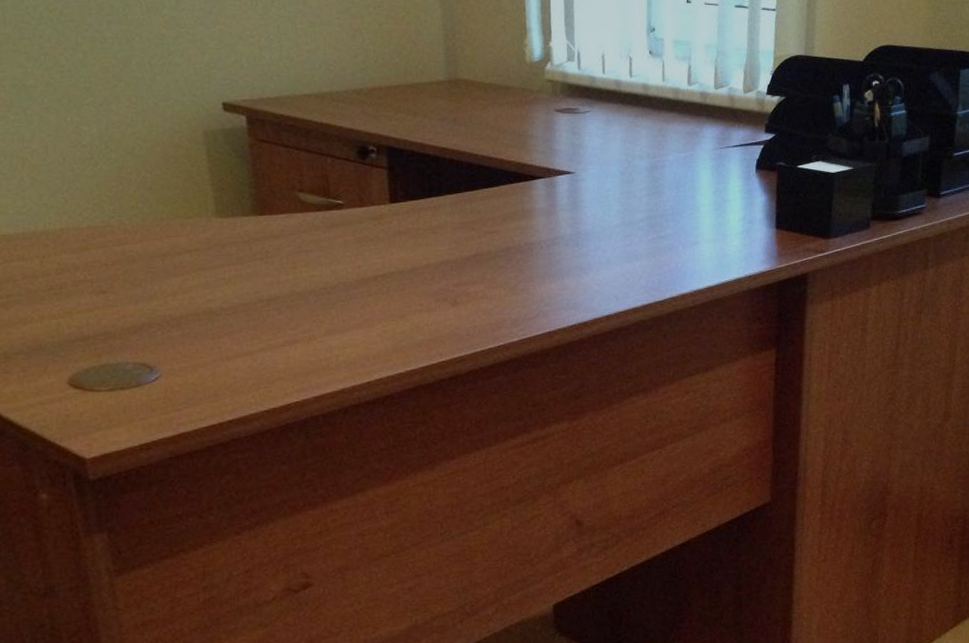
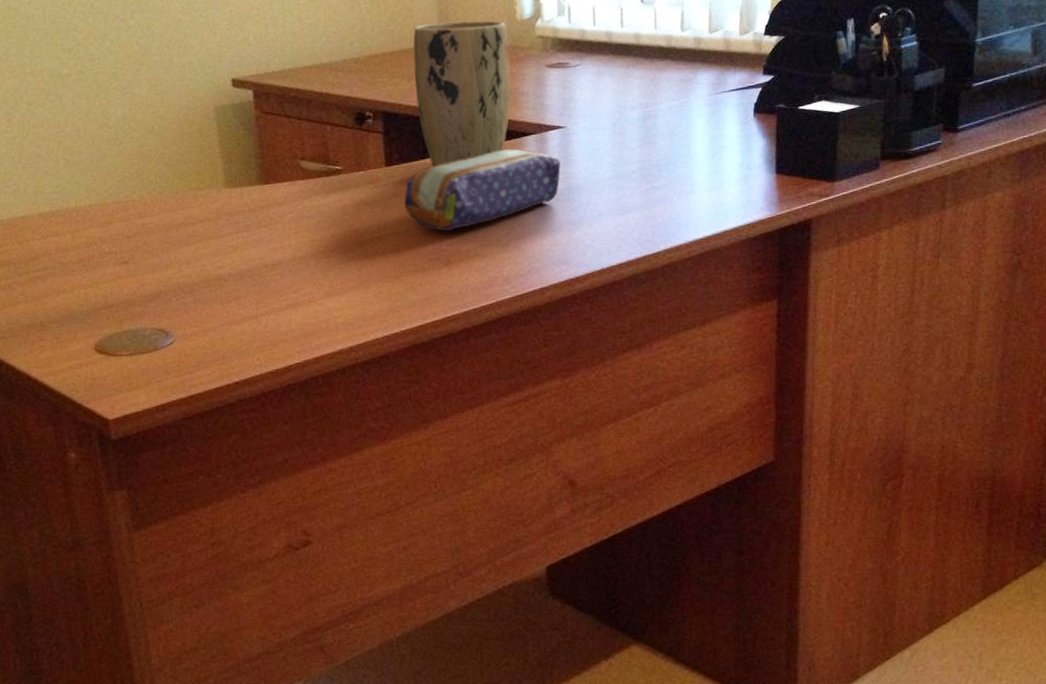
pencil case: none [409,192,570,272] -> present [404,149,561,232]
plant pot: none [419,59,520,207] -> present [413,20,511,168]

